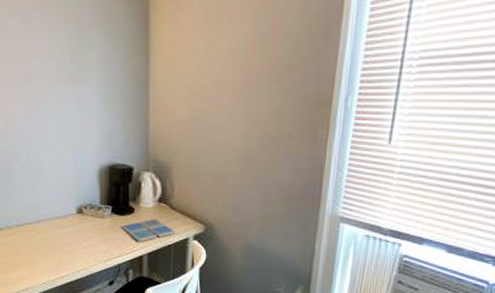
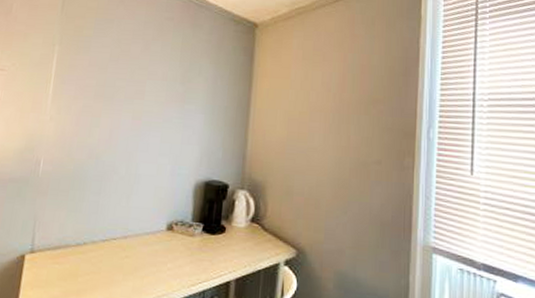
drink coaster: present [121,218,176,242] -> none [210,239,266,266]

